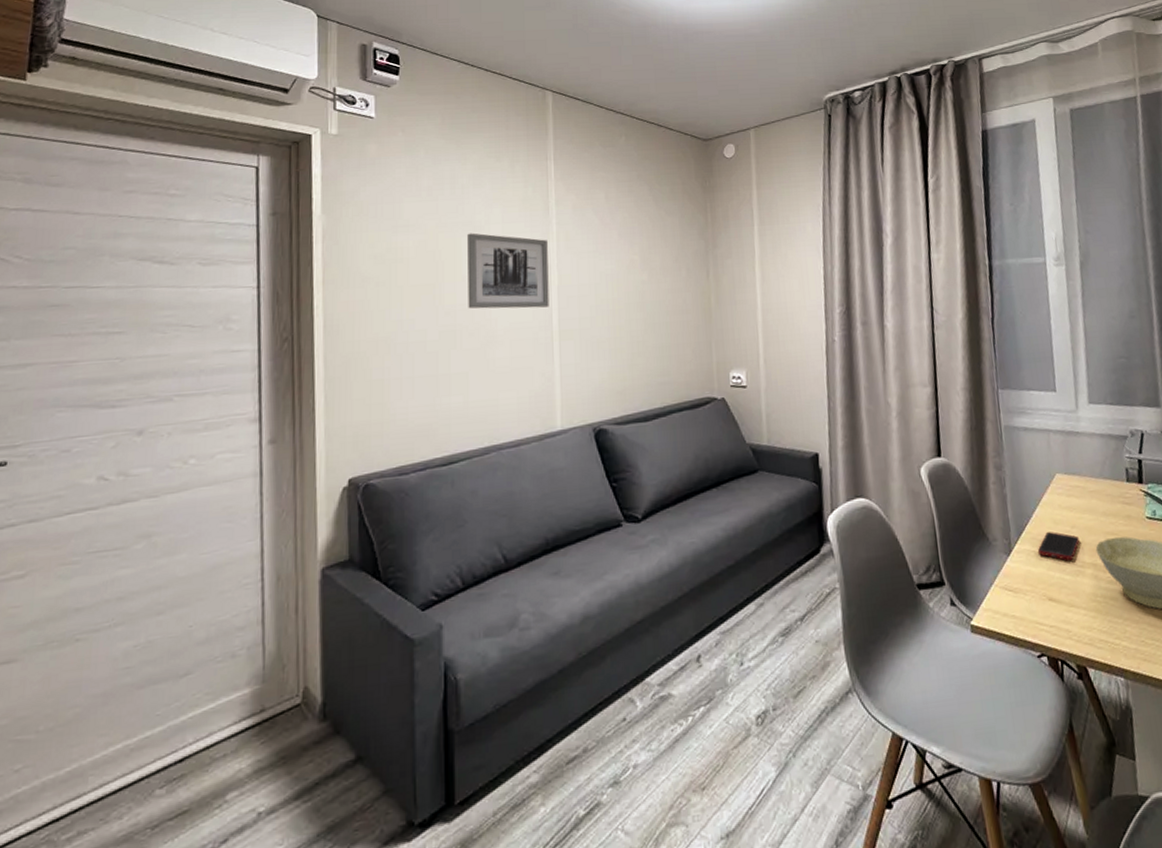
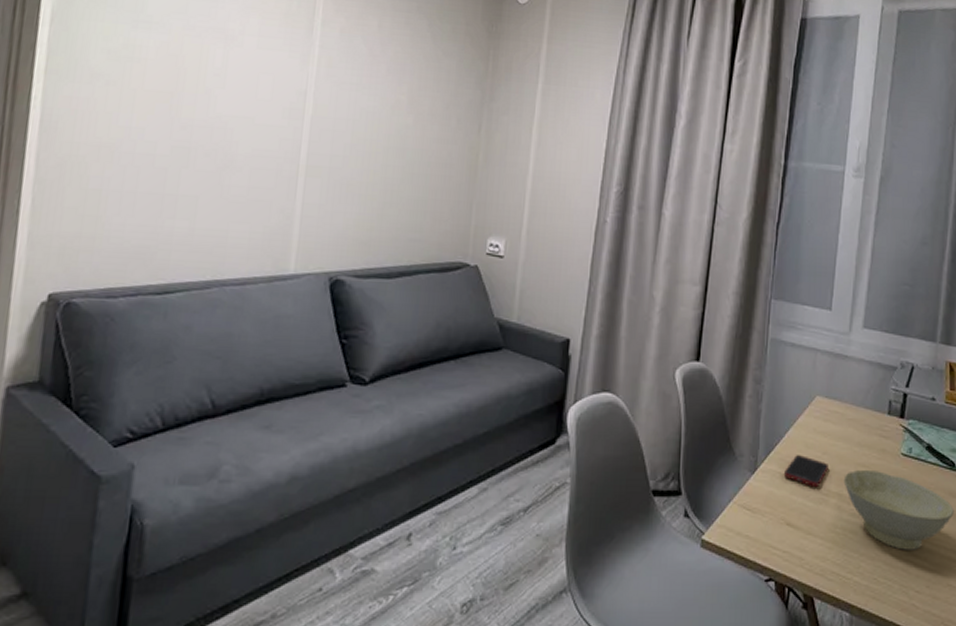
wall art: present [467,232,549,309] -> none [207,41,307,138]

